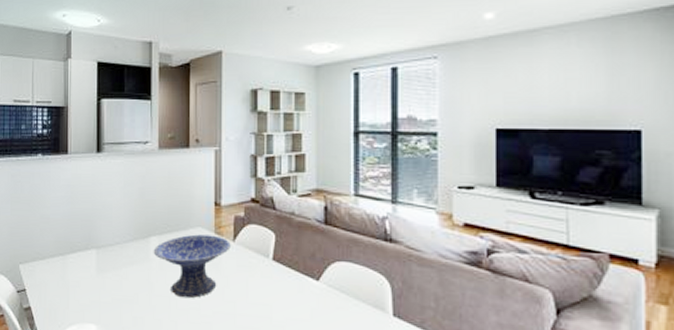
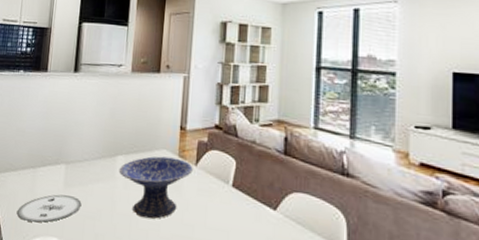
plate: none [49,280,117,310] -> present [16,194,82,223]

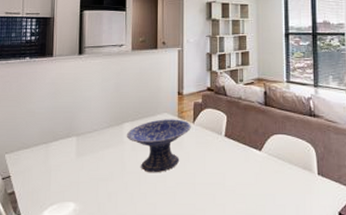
plate: present [16,194,82,223] -> none [32,164,94,191]

